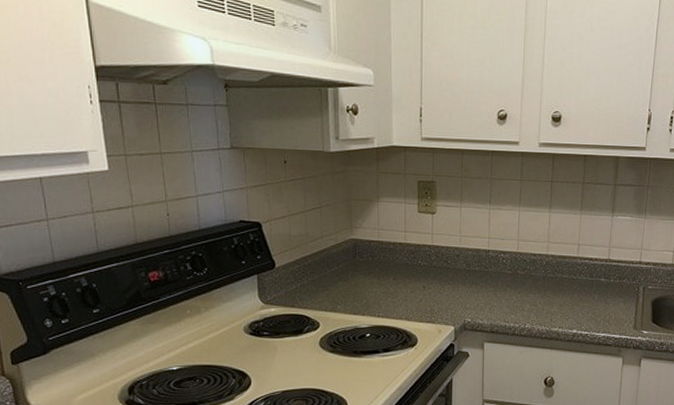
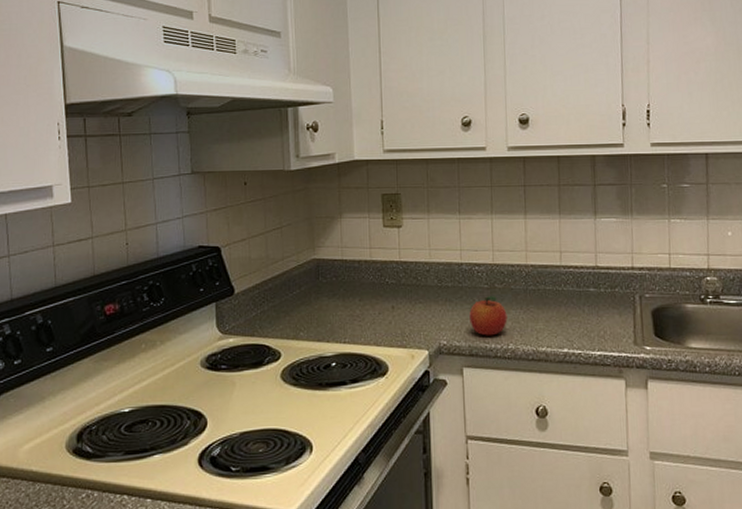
fruit: none [493,281,526,316] -> present [469,296,508,336]

